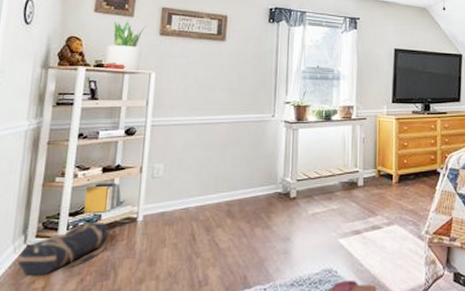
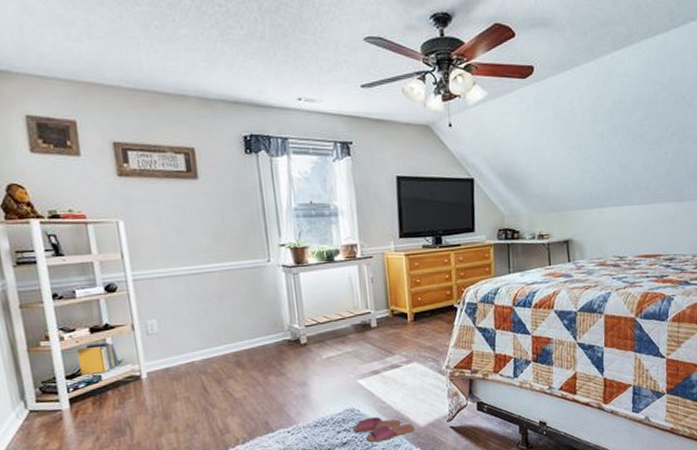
duffel bag: present [17,221,110,276] -> none [23,382,116,439]
planter: present [105,21,147,74] -> none [57,161,103,226]

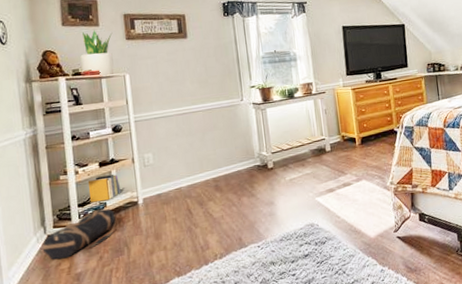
duffel bag: none [23,382,116,439] -> present [42,208,117,260]
planter: none [57,161,103,226] -> present [80,30,114,81]
slippers: present [353,416,415,443] -> none [314,230,366,254]

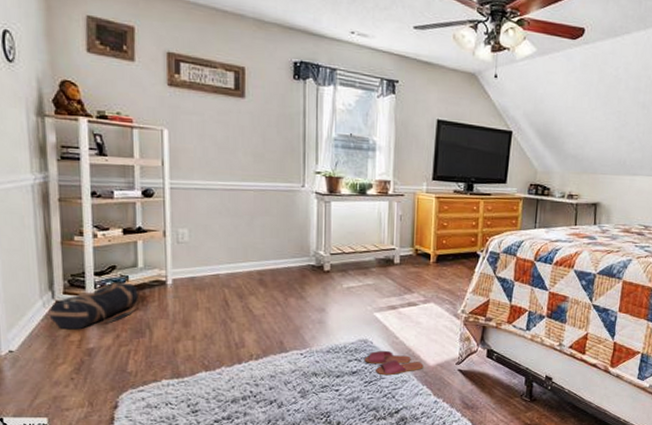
planter: present [80,30,114,81] -> none [108,66,151,130]
books: present [87,174,121,203] -> none [107,244,147,274]
slippers: none [314,230,366,254] -> present [364,350,424,376]

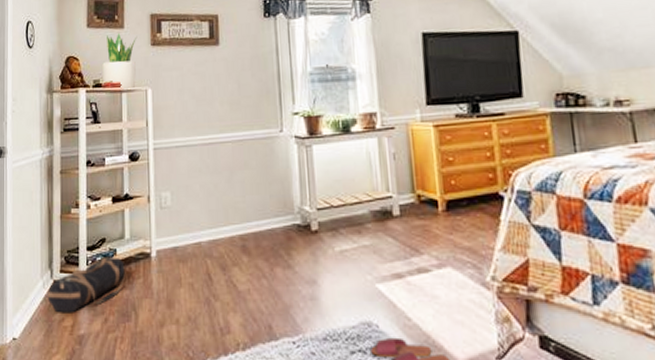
planter: none [108,66,151,130] -> present [102,33,137,94]

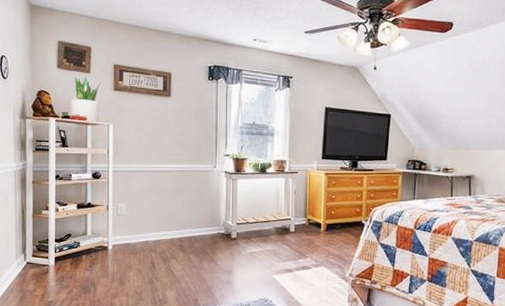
duffel bag: present [47,256,126,313] -> none [21,247,88,286]

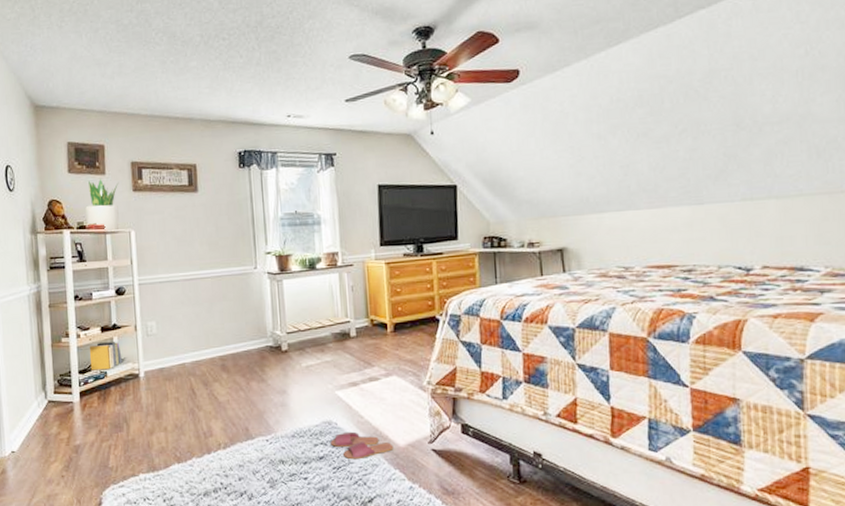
books: none [65,217,94,241] -> present [89,341,123,371]

